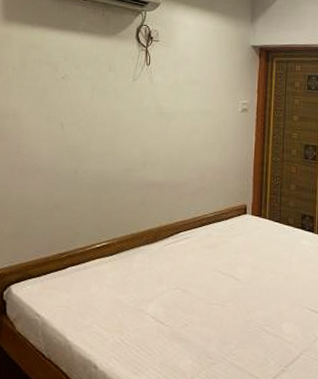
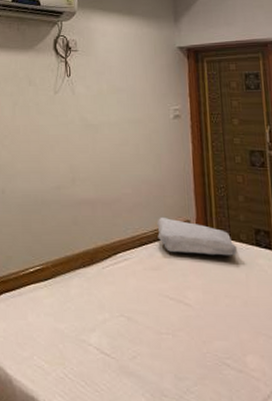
soap bar: none [217,201,284,237] -> present [157,218,237,256]

